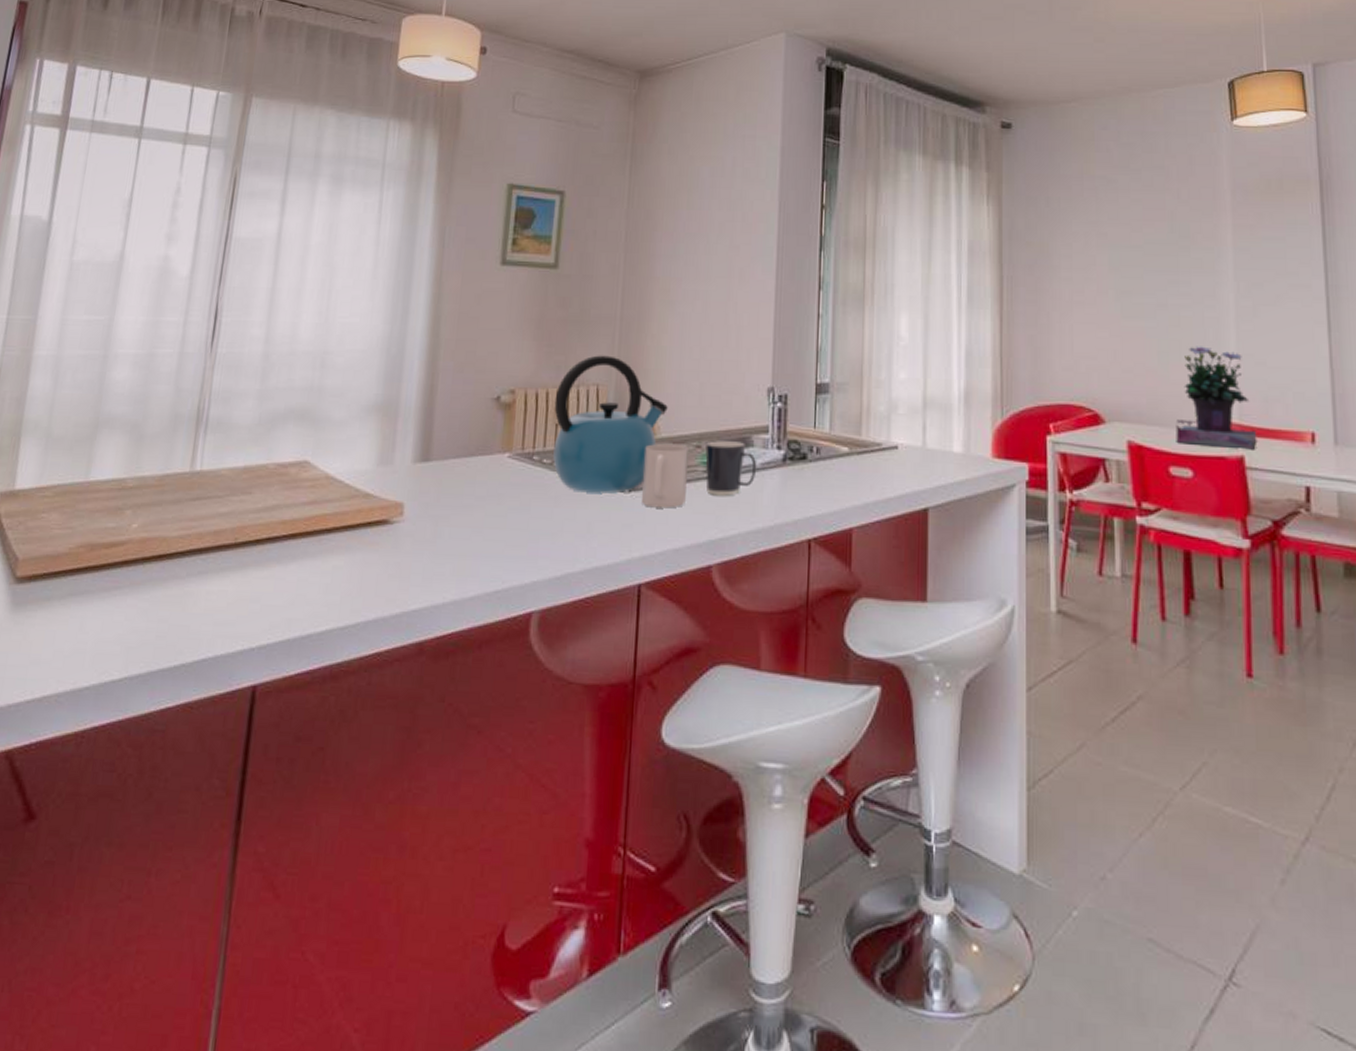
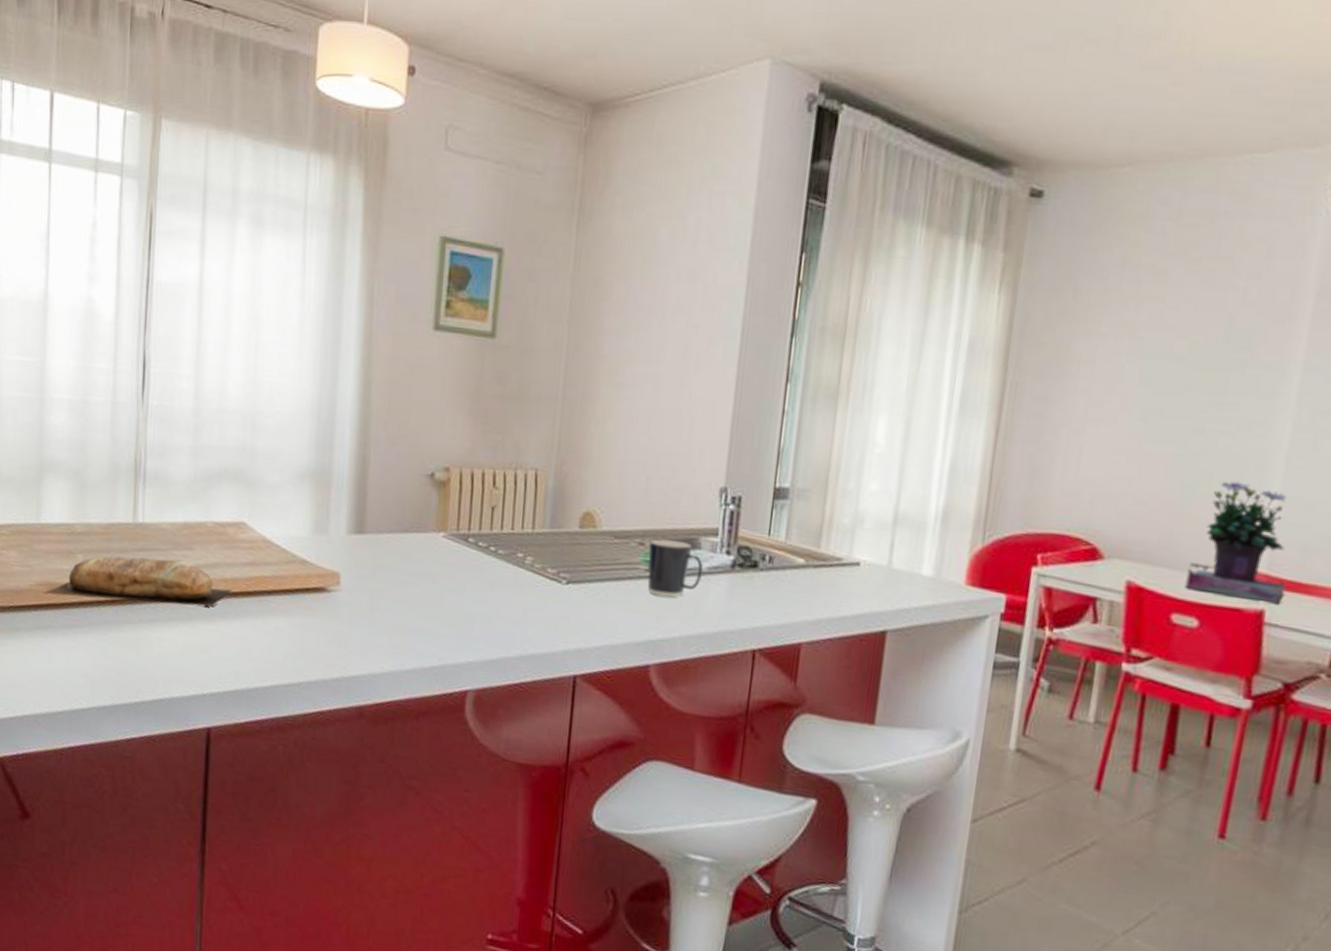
bread loaf: none [83,505,291,557] -> present [43,555,233,607]
kettle: present [553,355,668,494] -> none [489,437,611,584]
mug: present [642,443,688,509] -> none [580,537,631,604]

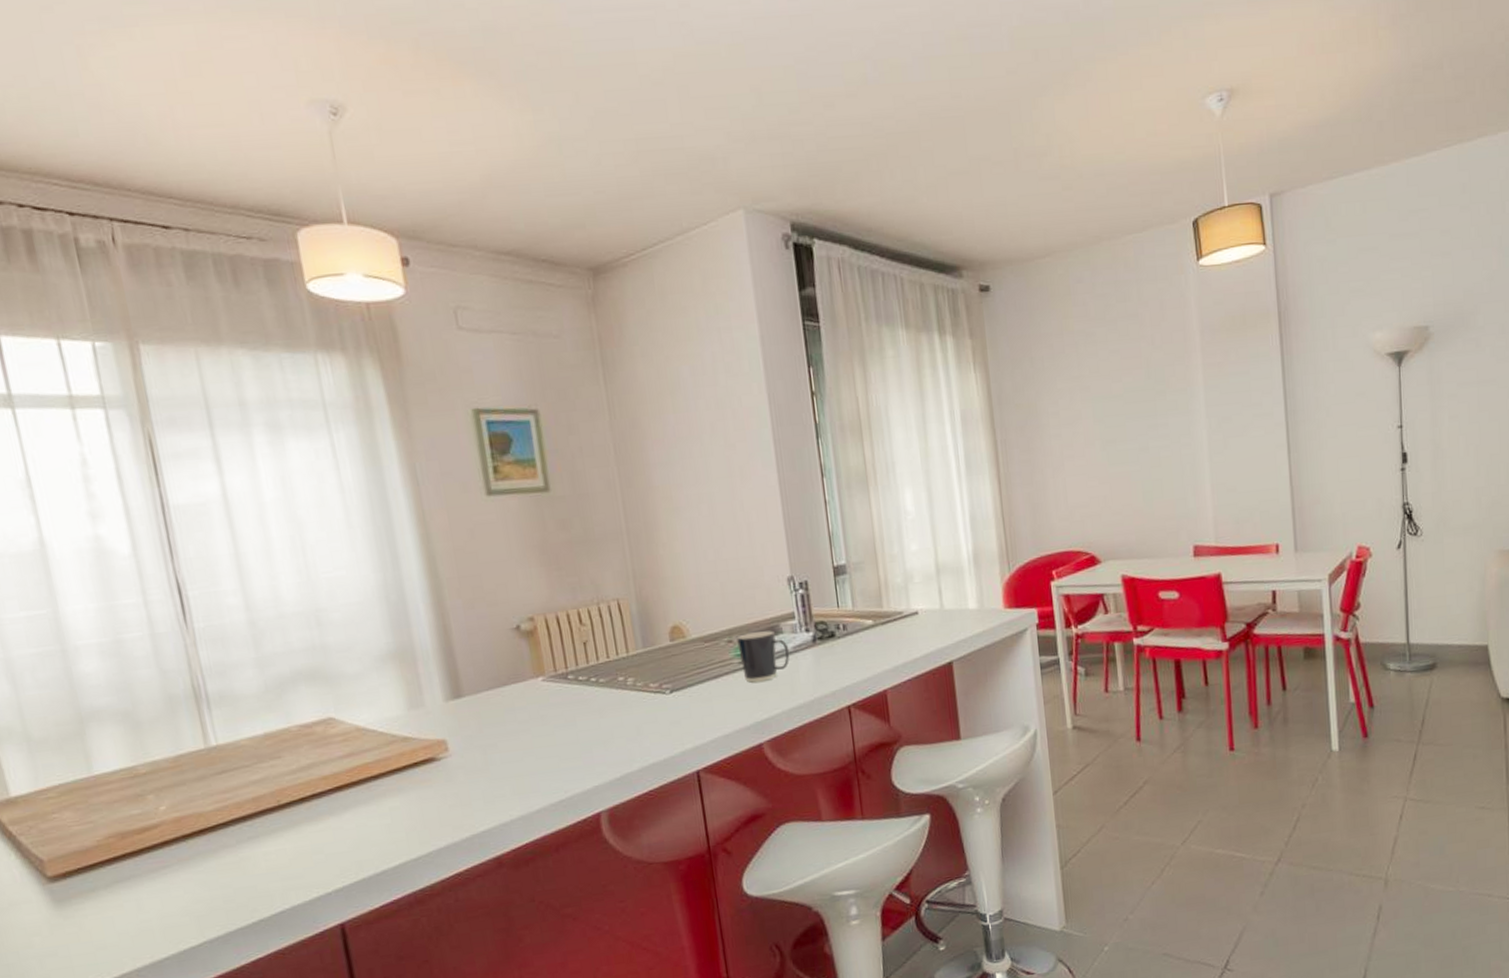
bread loaf: present [43,555,233,607] -> none [115,769,336,846]
potted flower: present [1185,481,1287,605] -> none [1161,481,1232,571]

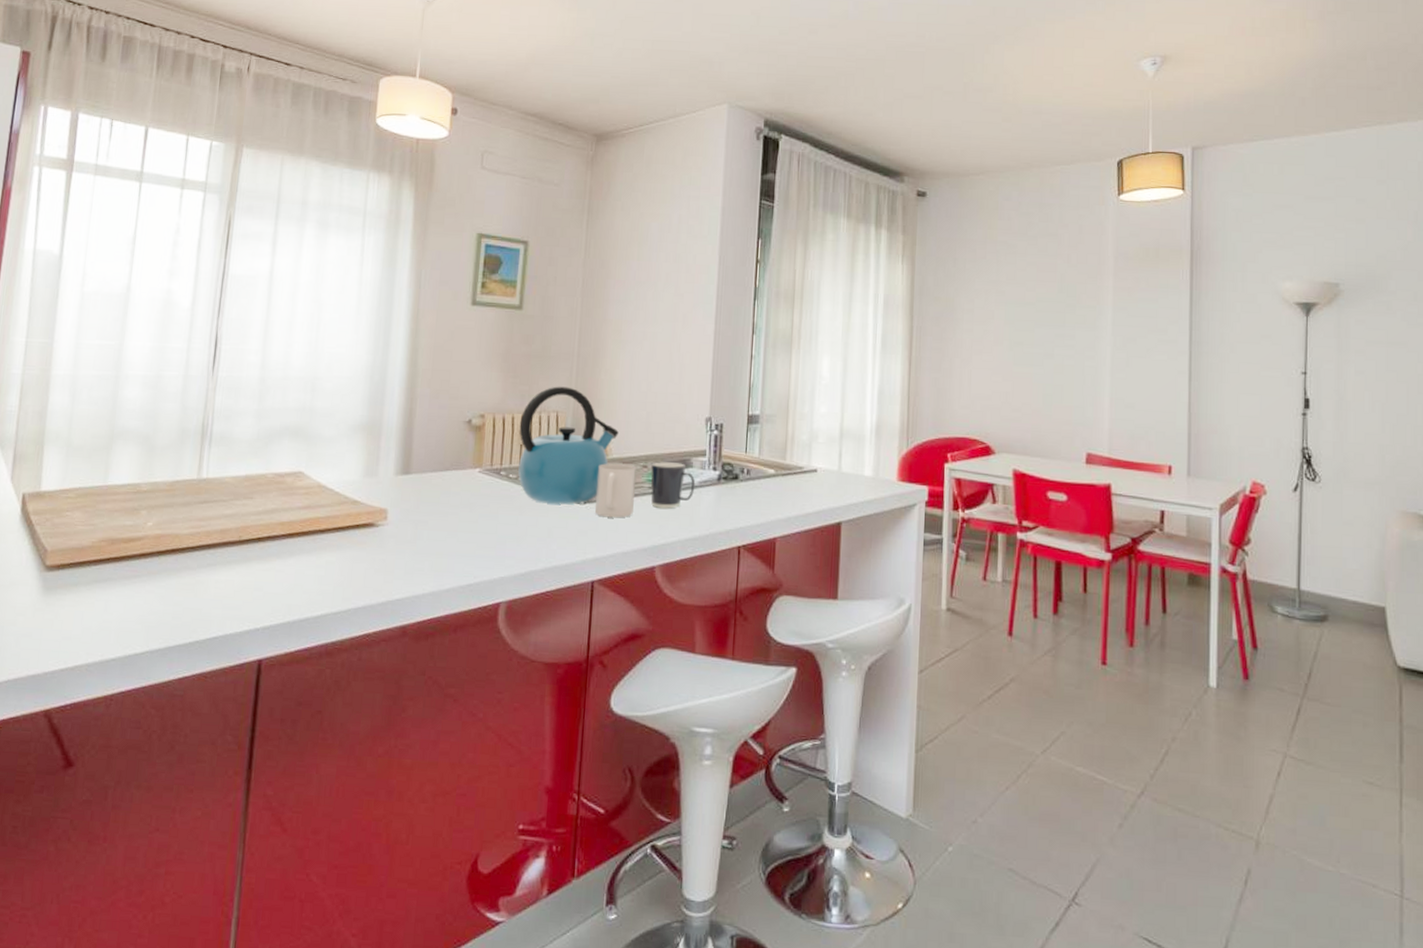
kettle: none [576,570,693,701] -> present [518,386,619,505]
mug: none [678,642,727,703] -> present [595,463,636,518]

